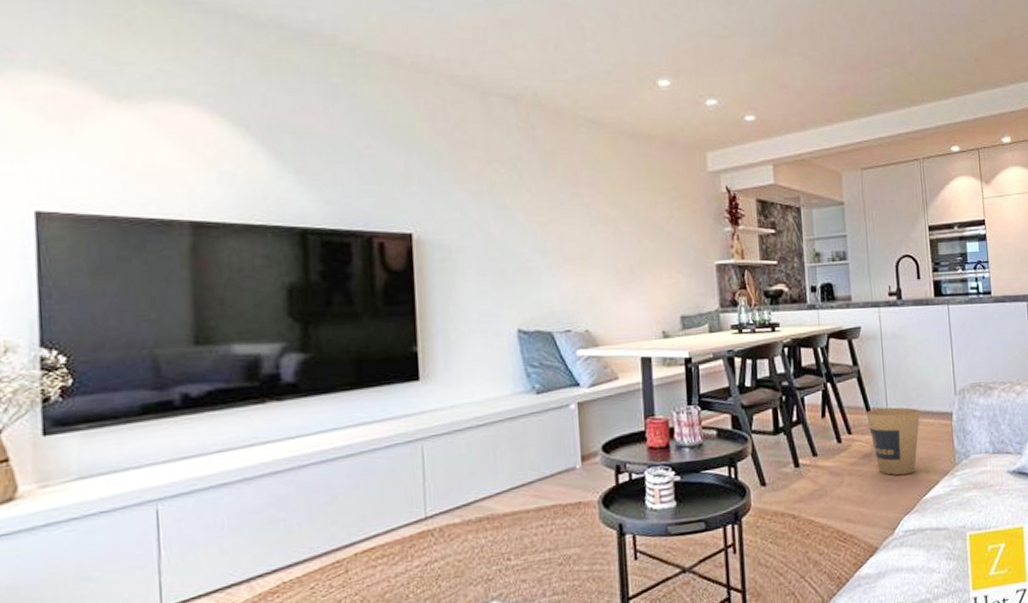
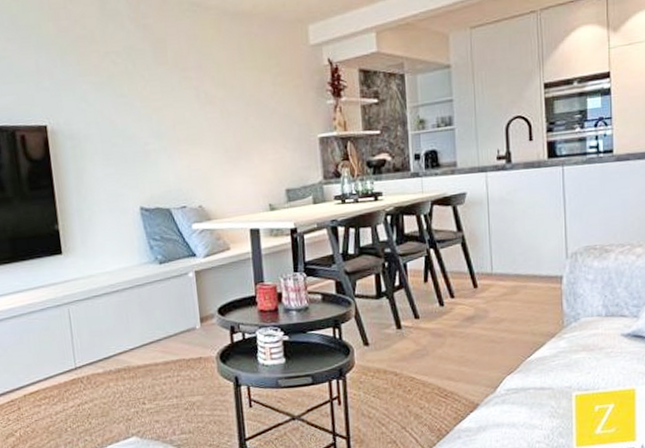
trash can: present [866,407,921,476] -> none [469,271,528,337]

